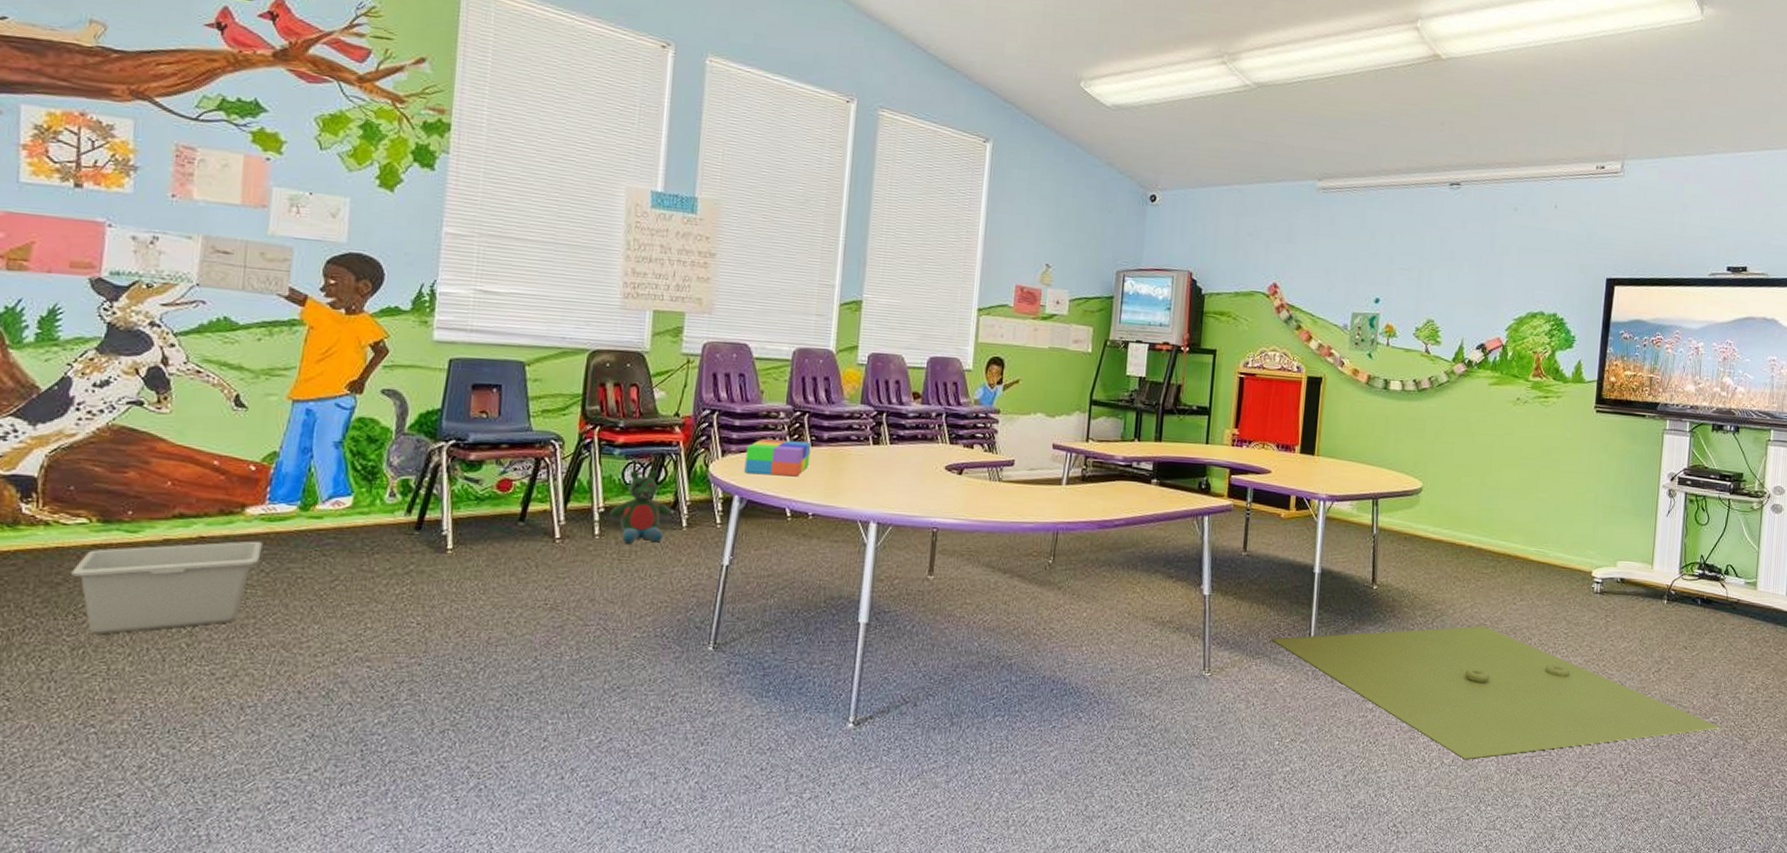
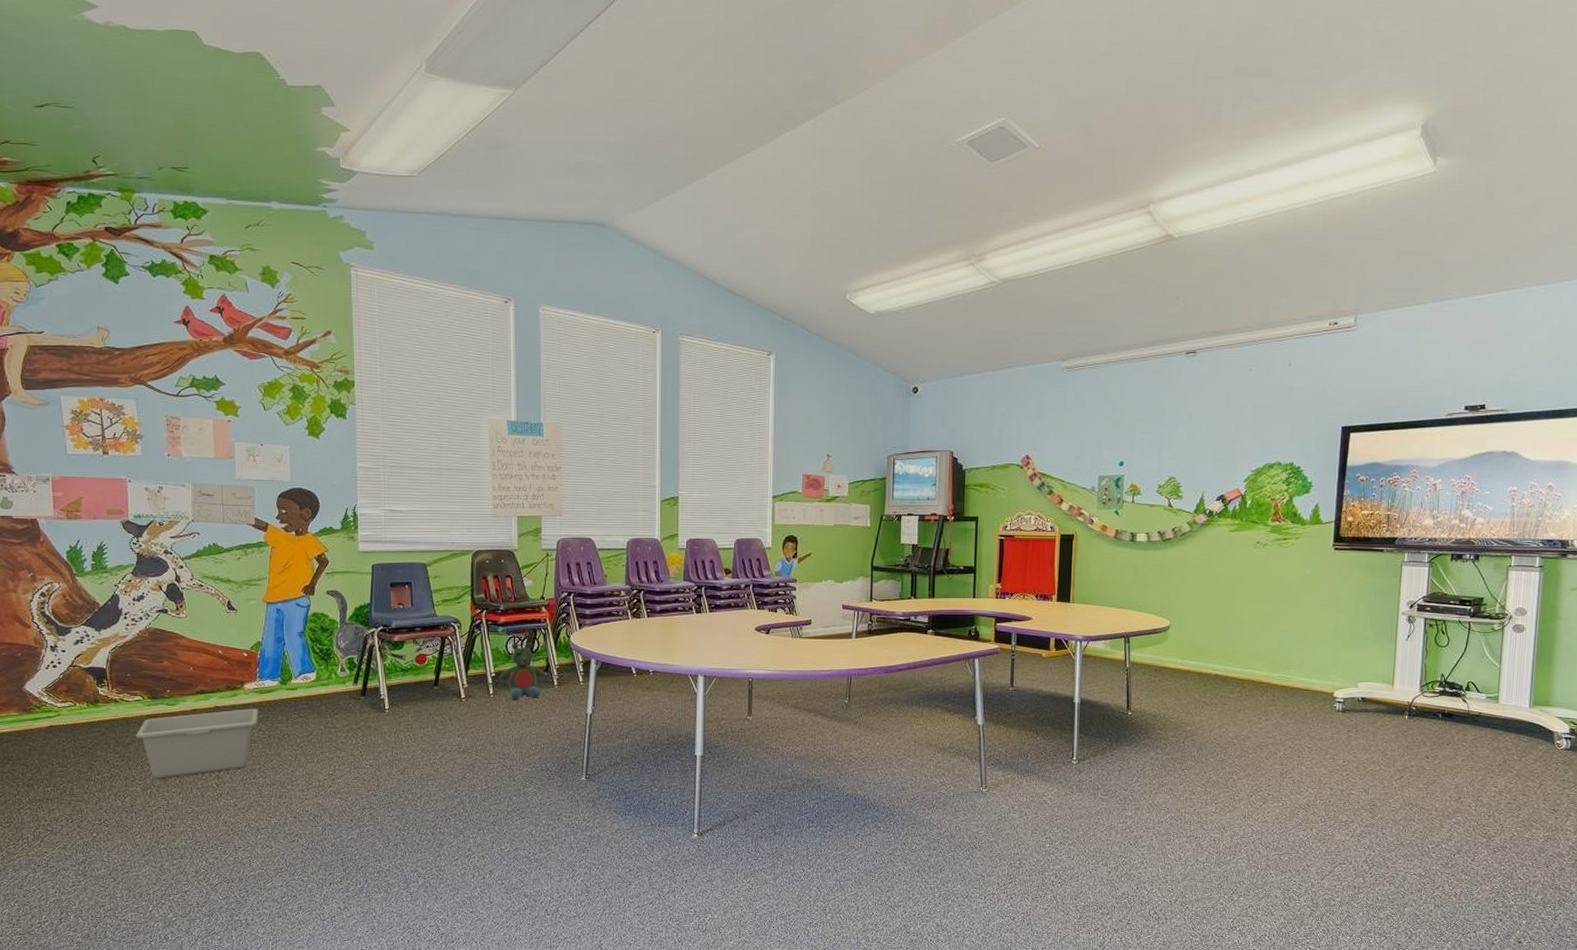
set of blocks: present [744,439,812,477] -> none [597,613,648,642]
play mat: present [1271,625,1721,760] -> none [1039,743,1464,858]

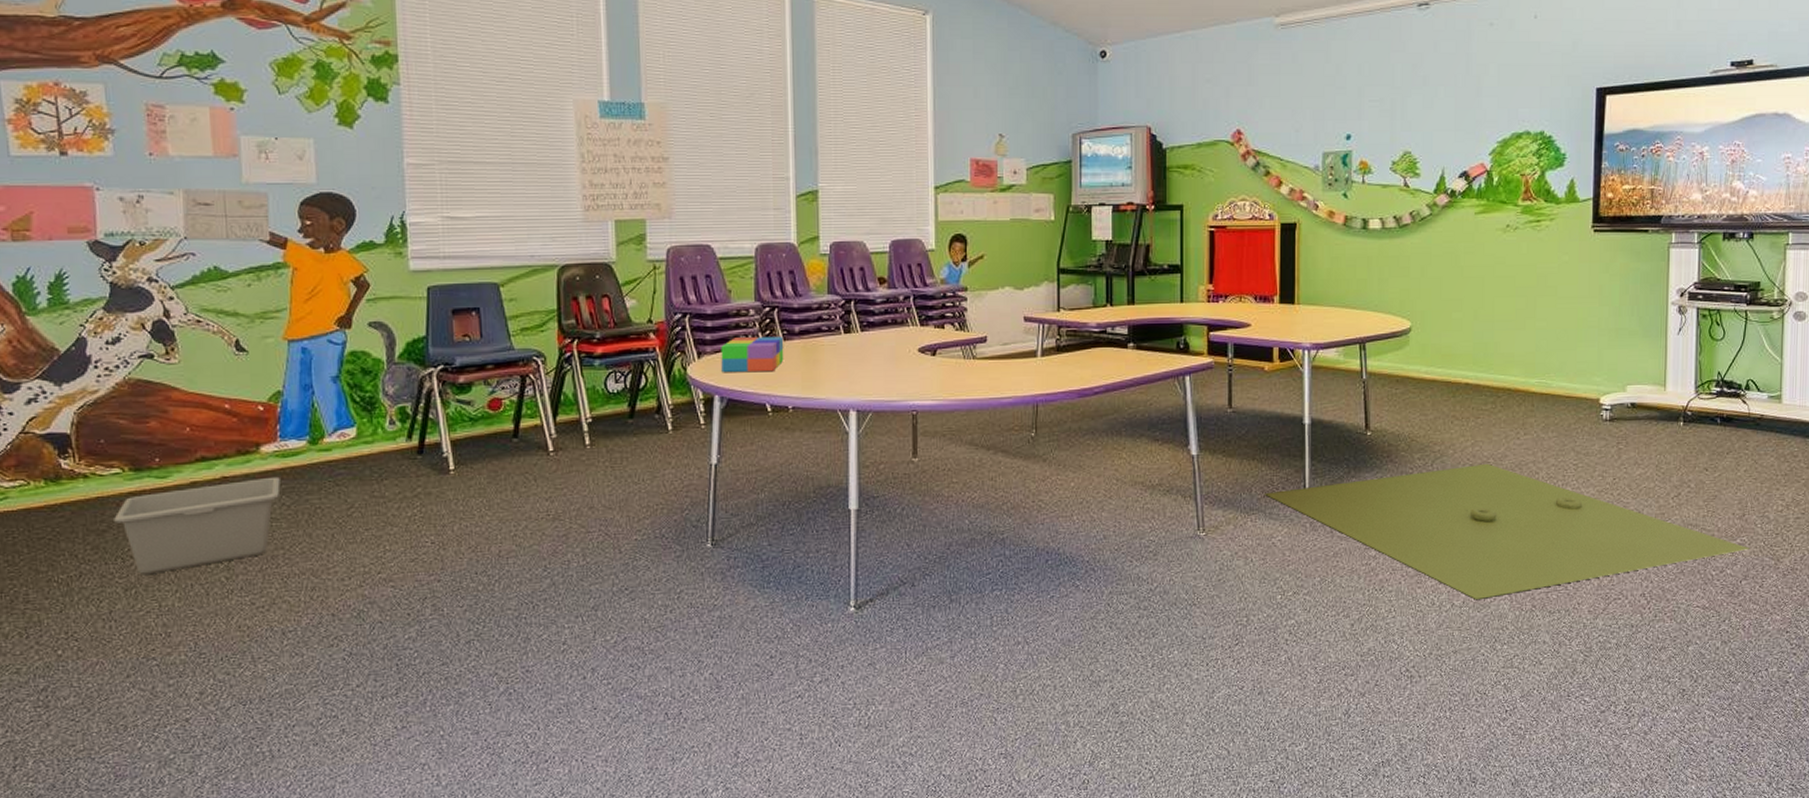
stuffed animal: present [500,642,545,700] -> none [598,377,656,451]
set of blocks: none [597,613,648,642] -> present [721,337,784,373]
play mat: none [1039,743,1464,858] -> present [1265,463,1750,601]

